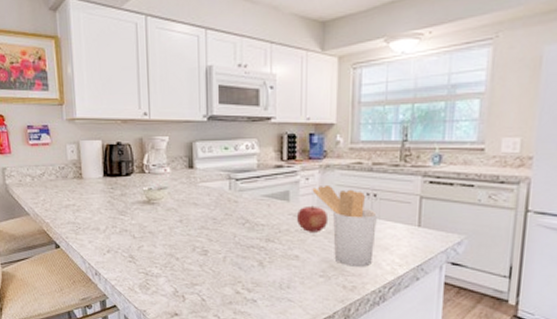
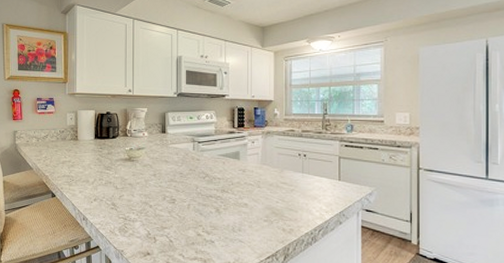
fruit: present [296,205,329,232] -> none [245,163,270,185]
utensil holder: present [312,184,377,267] -> none [257,147,307,213]

